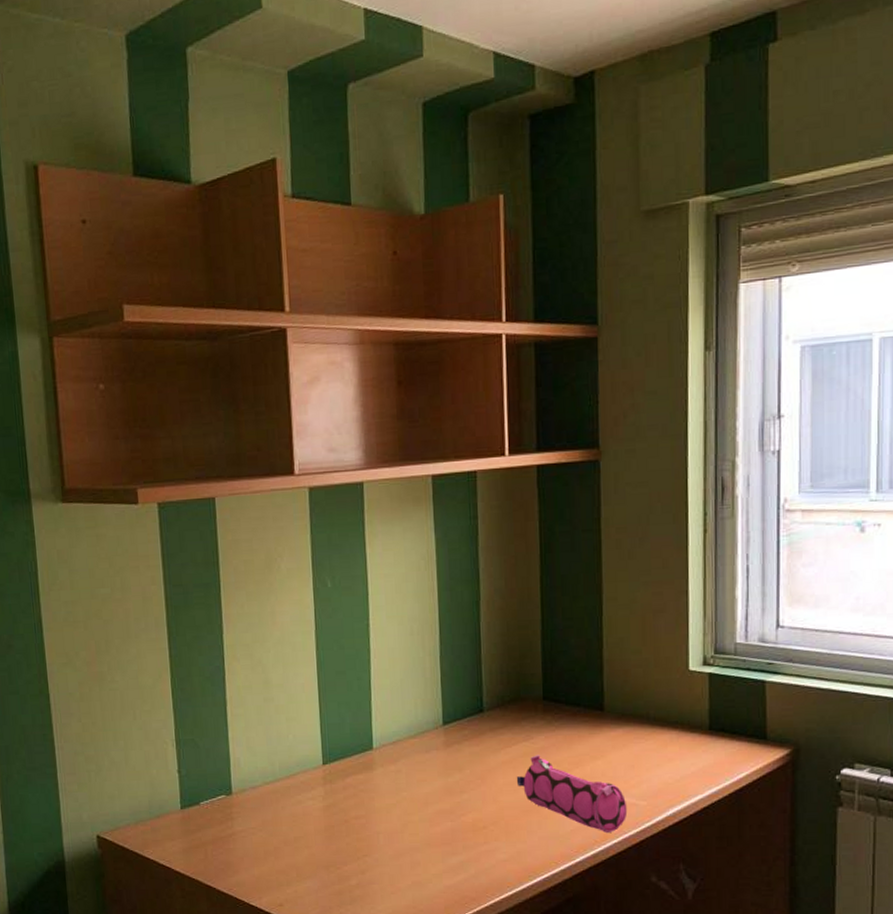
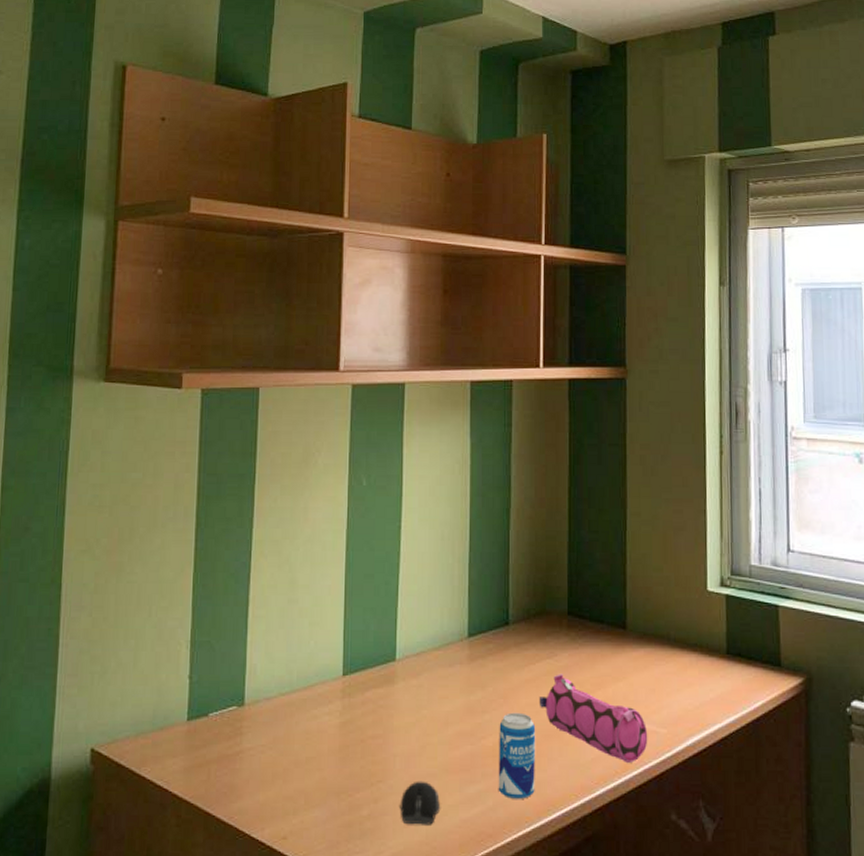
computer mouse: none [386,854,425,892] -> present [400,781,441,825]
beverage can: none [478,791,516,868] -> present [498,712,536,800]

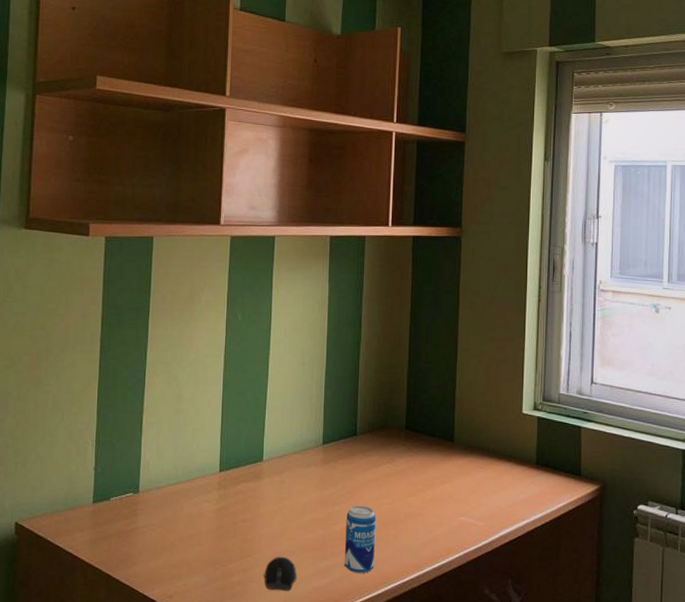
pencil case: present [539,674,648,762] -> none [379,476,468,548]

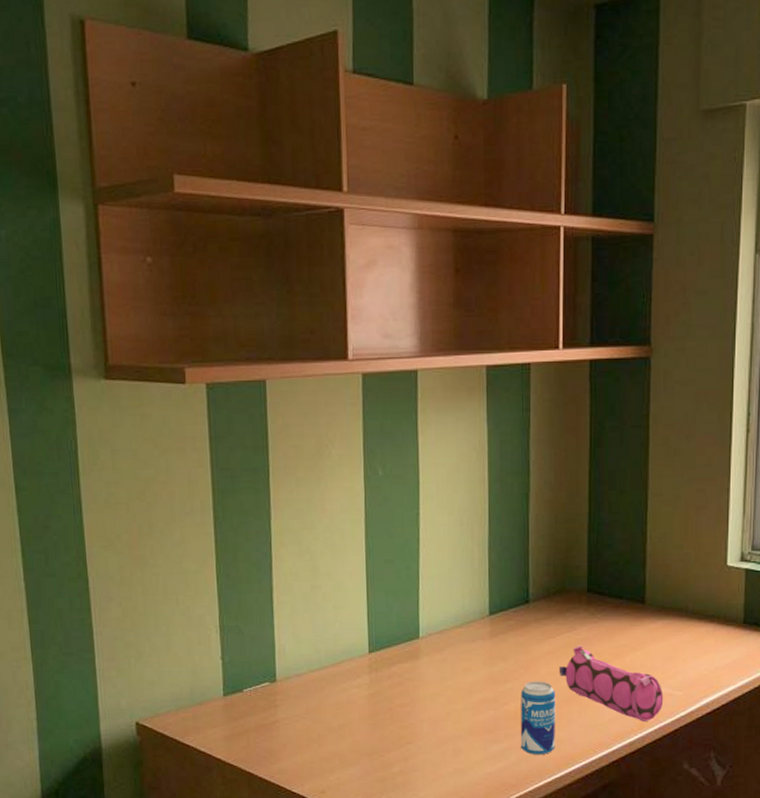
computer mouse: present [264,556,297,591] -> none [428,741,467,779]
pencil case: none [379,476,468,548] -> present [559,646,664,721]

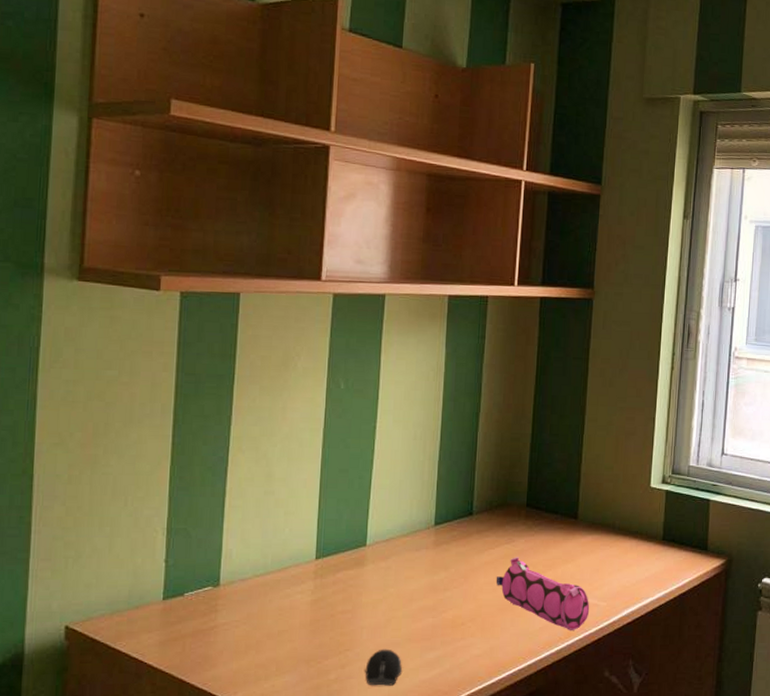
computer mouse: none [428,741,467,779] -> present [365,649,403,686]
beverage can: present [520,681,556,756] -> none [455,590,492,663]

